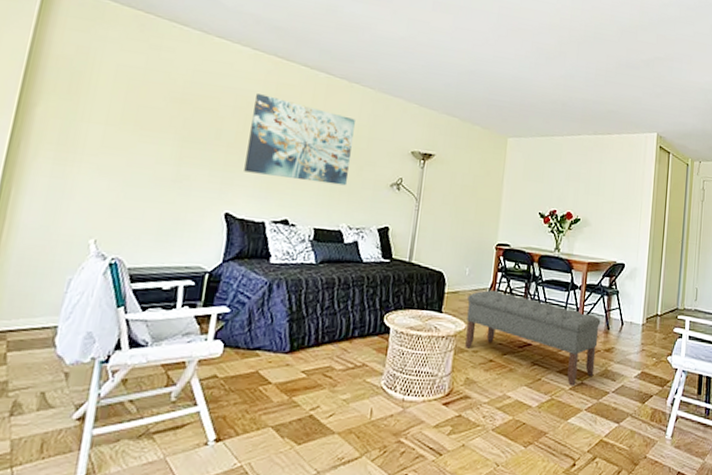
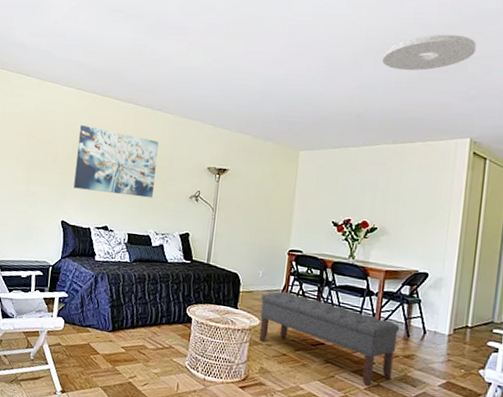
ceiling light: none [583,32,661,66] -> present [382,34,477,71]

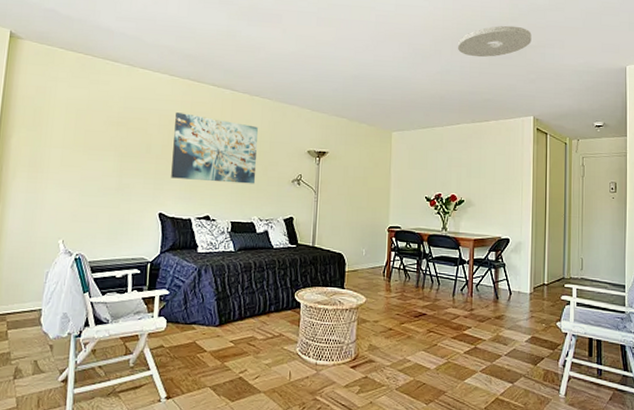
bench: present [259,291,400,387] -> none [366,268,490,351]

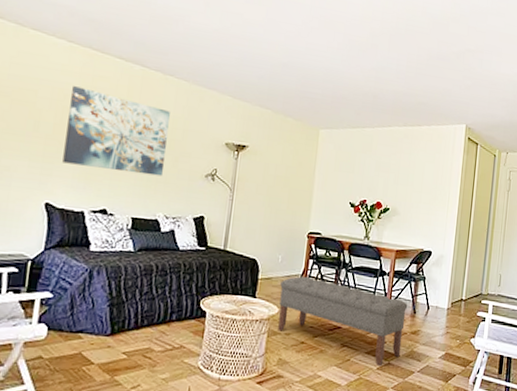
bench: none [366,268,490,351] -> present [278,276,408,367]
ceiling light: present [457,25,532,58] -> none [395,24,472,58]

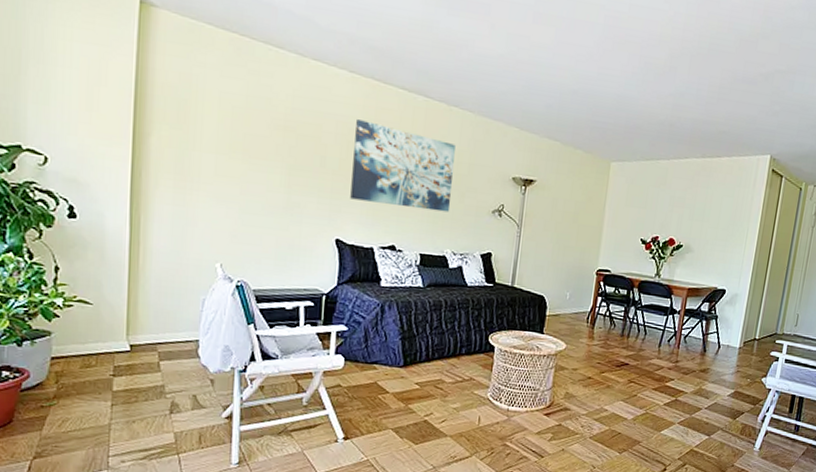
bench: present [278,276,408,367] -> none [565,313,698,403]

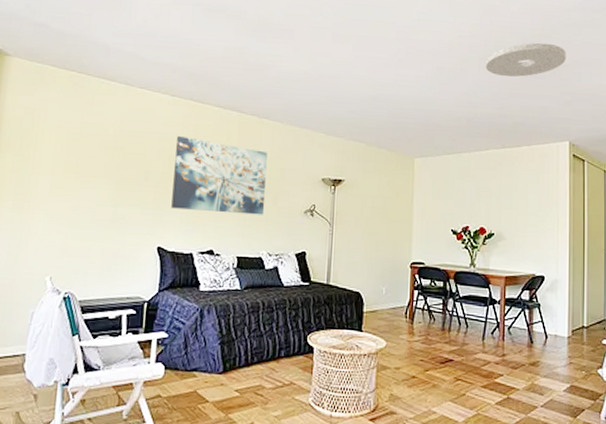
ceiling light: none [696,42,783,81] -> present [485,42,566,77]

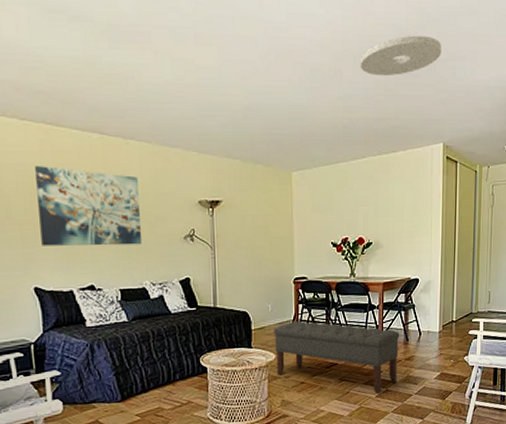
bench: none [386,308,524,401] -> present [274,321,400,394]

